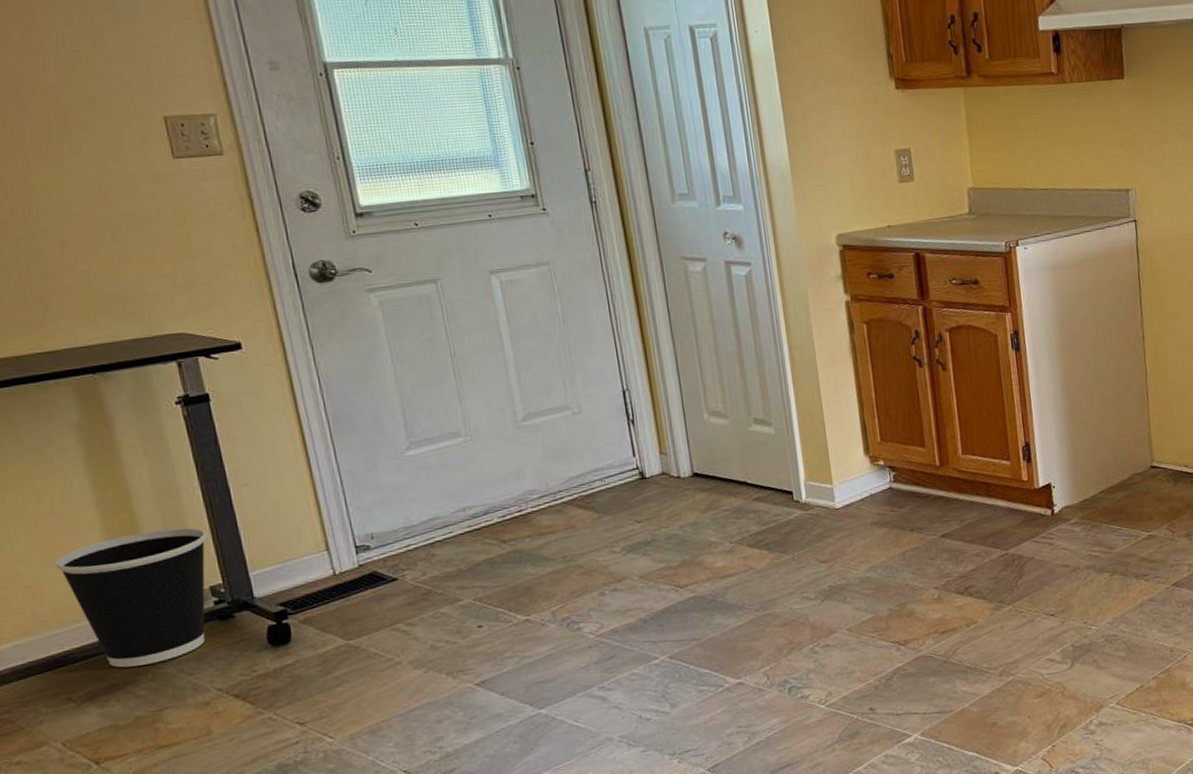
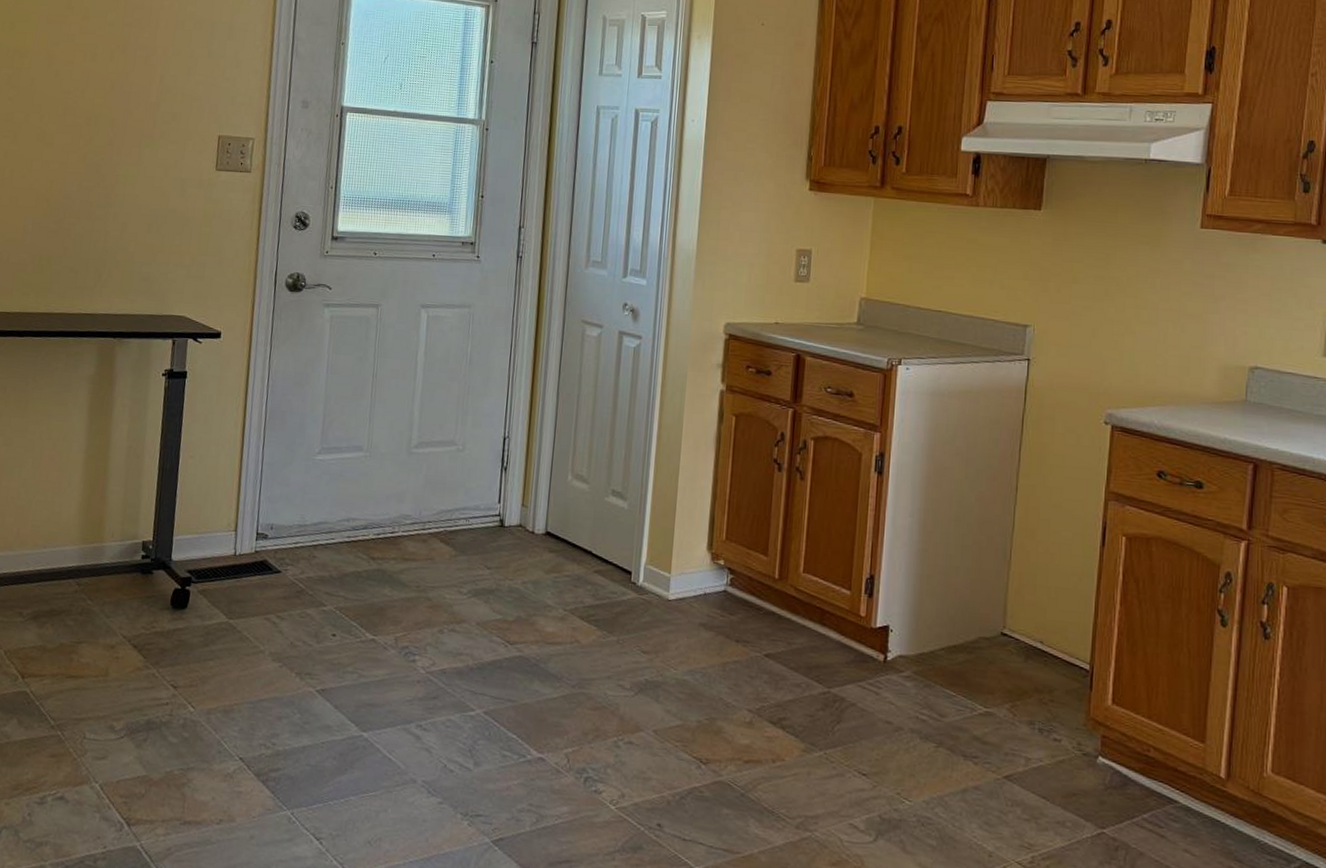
wastebasket: present [55,527,207,668] -> none [44,480,153,600]

